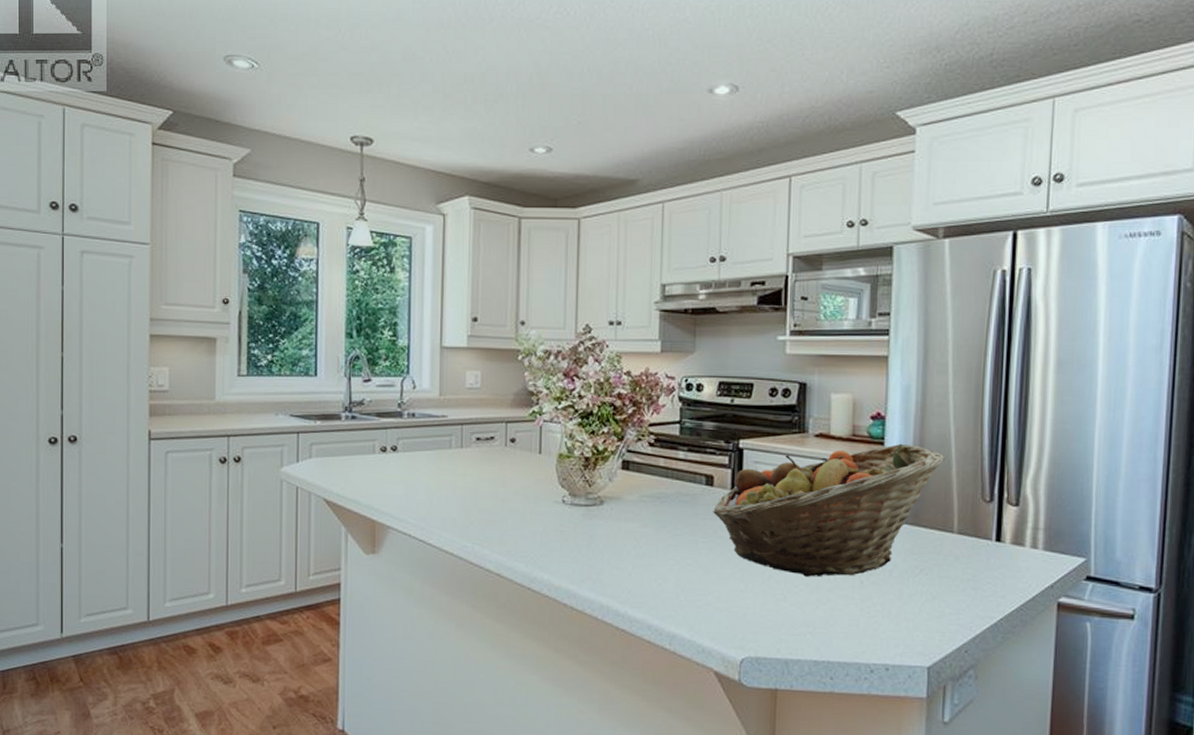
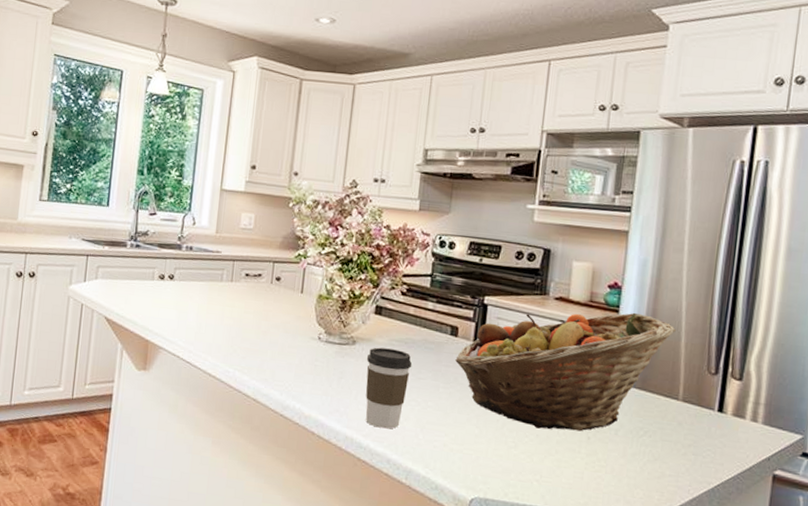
coffee cup: none [616,505,667,593] -> present [365,347,412,429]

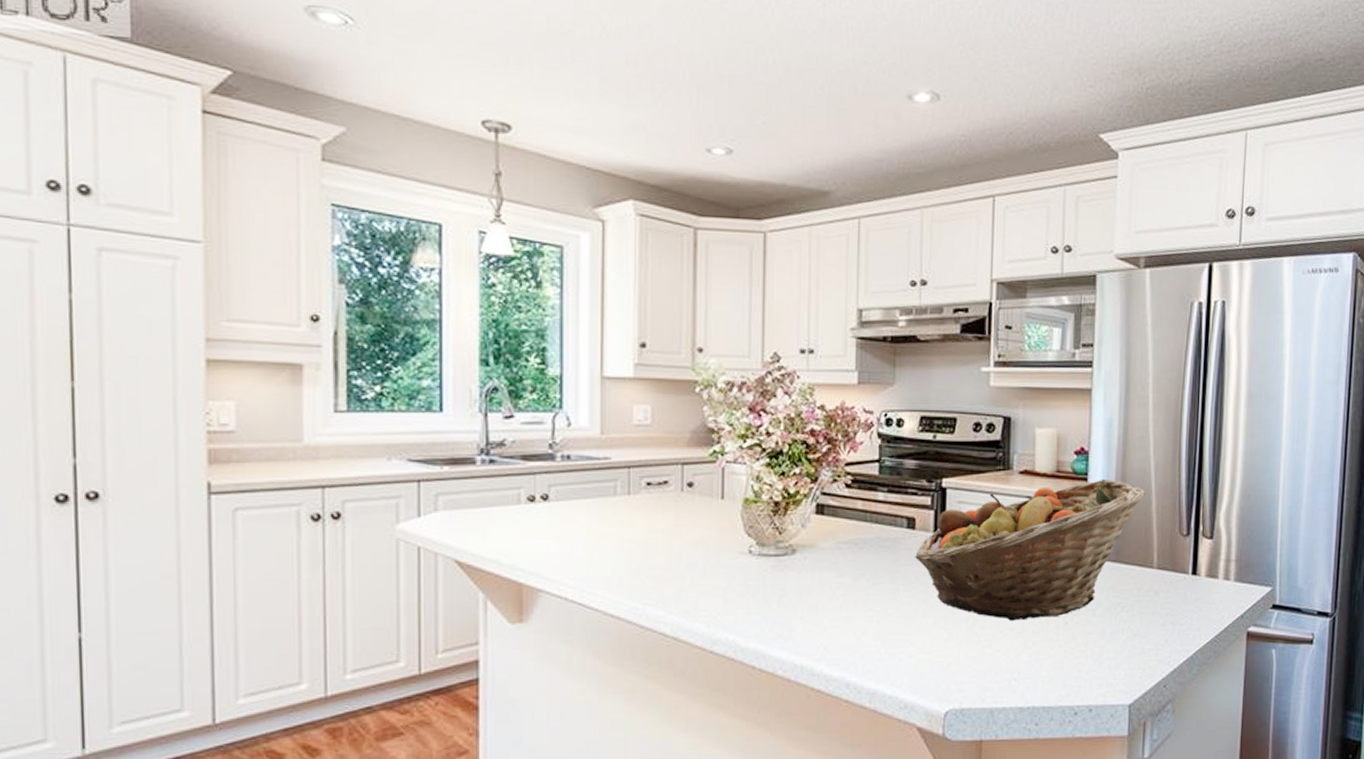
coffee cup: present [365,347,412,429] -> none [810,553,866,648]

